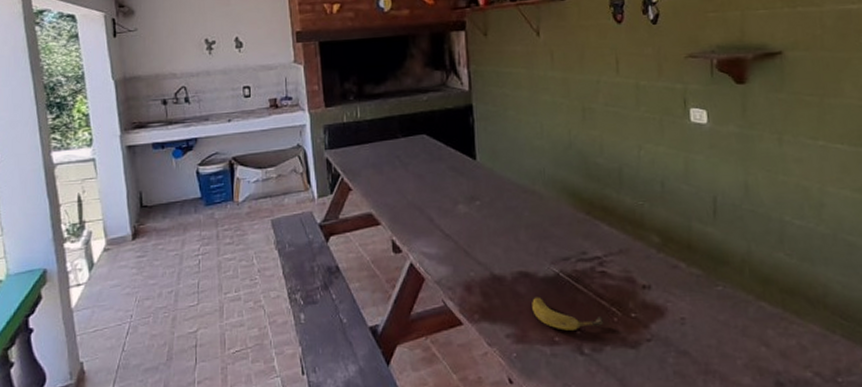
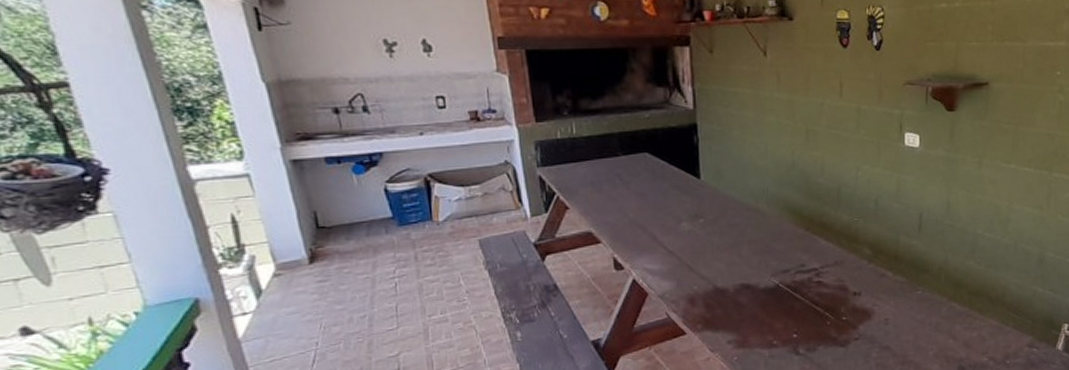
fruit: present [532,297,604,331] -> none [753,306,818,335]

